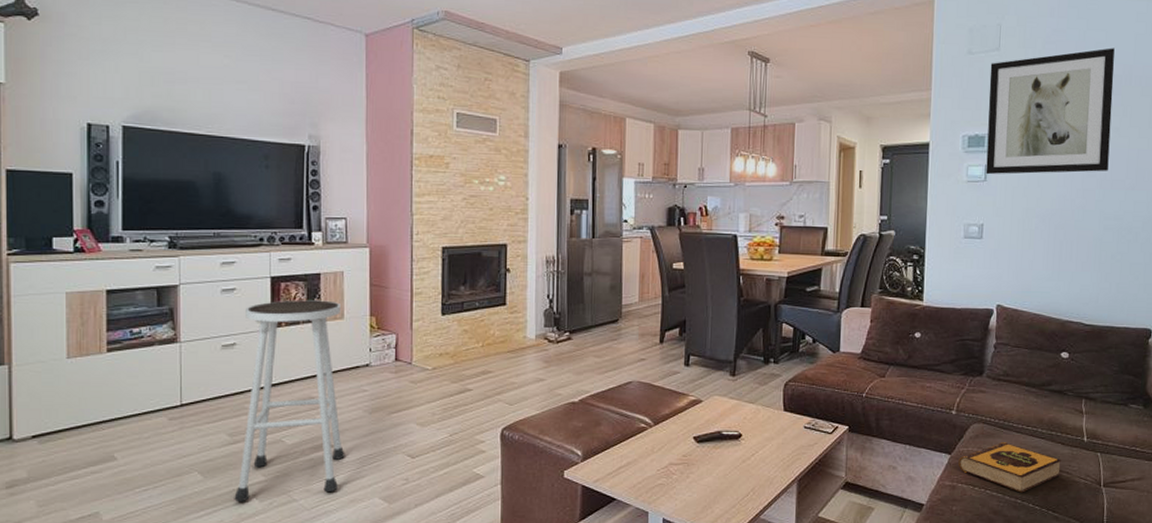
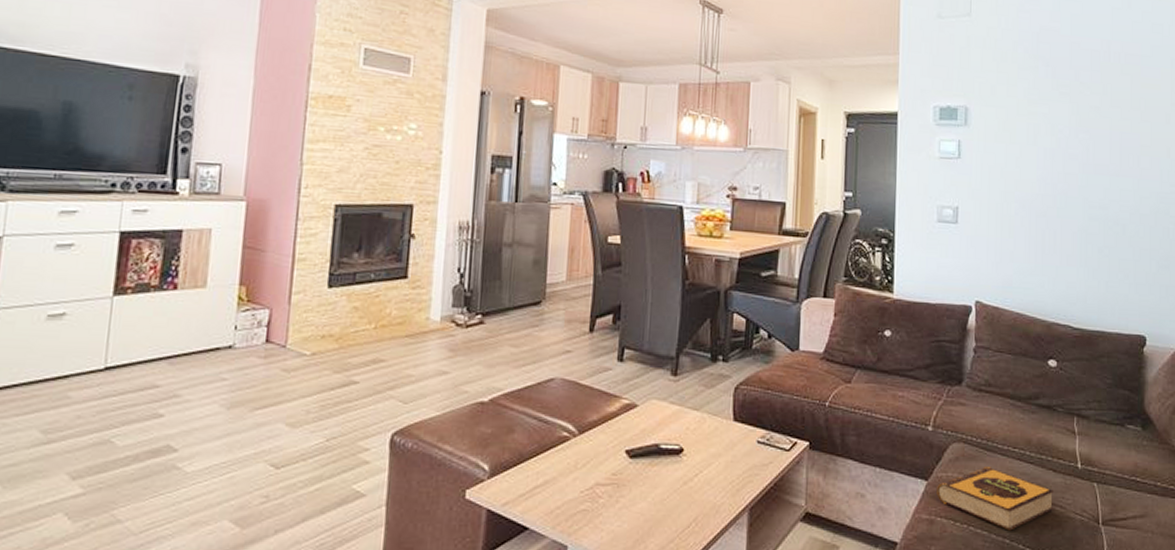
stool: present [234,300,345,503] -> none [39,261,205,523]
wall art: present [986,48,1115,175] -> none [959,20,1092,155]

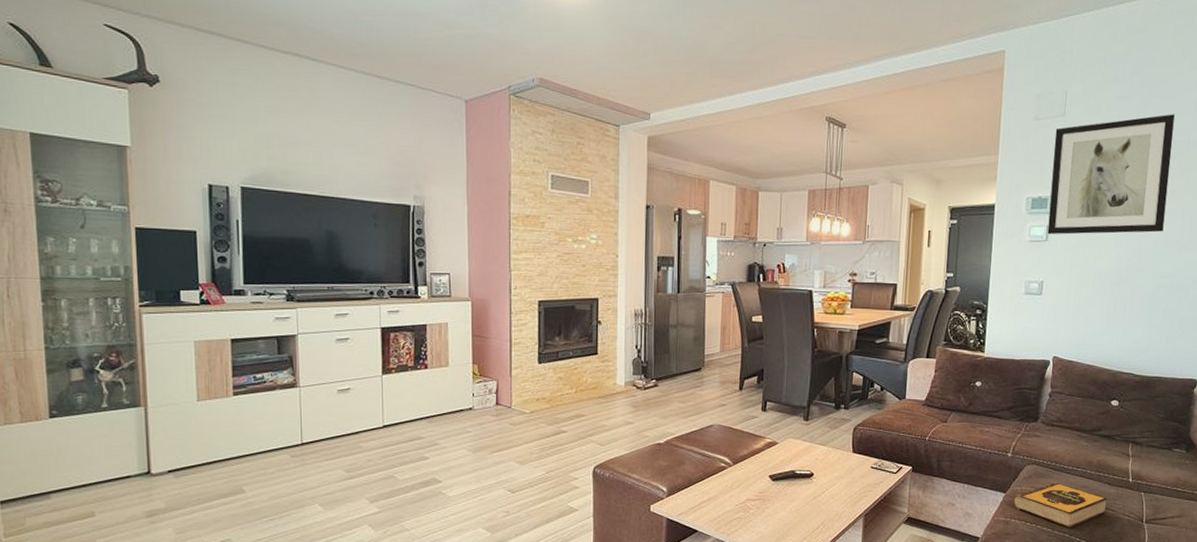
wall art: none [959,20,1092,155] -> present [1047,114,1175,235]

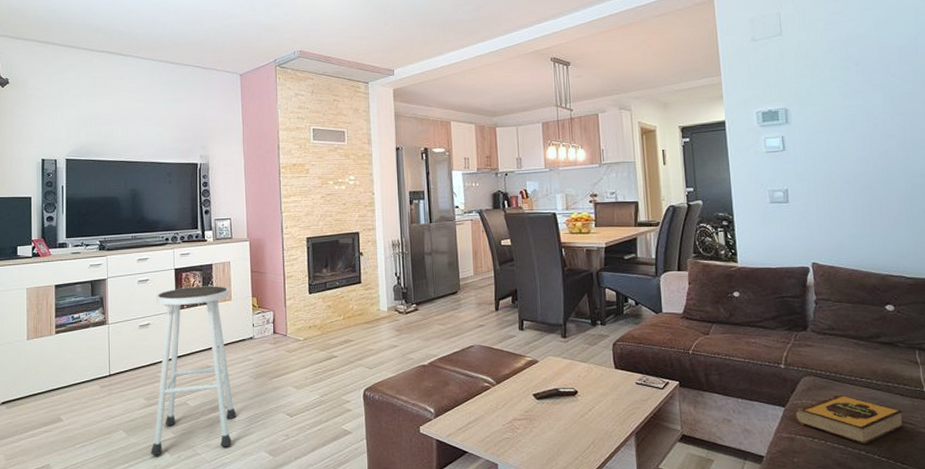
stool: none [352,349,452,531] -> present [151,286,237,456]
wall art: present [1047,114,1175,235] -> none [774,22,907,145]

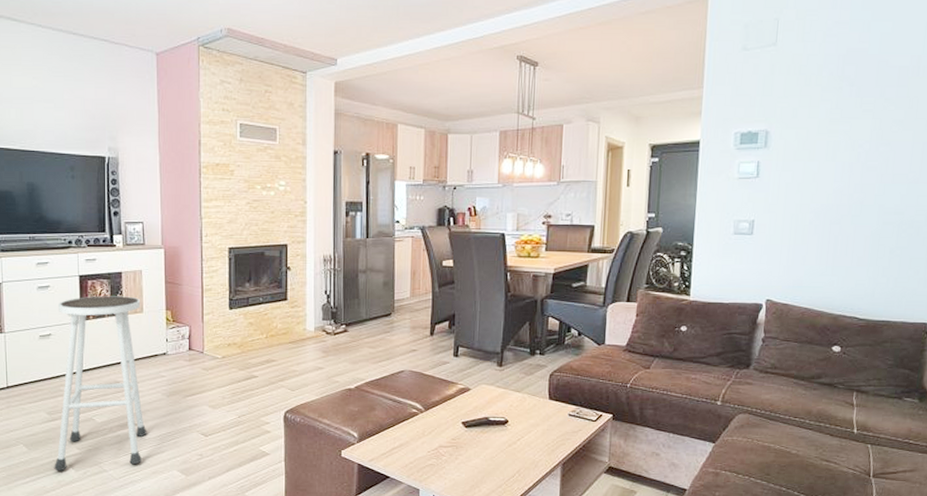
hardback book: present [794,394,905,444] -> none [722,432,830,481]

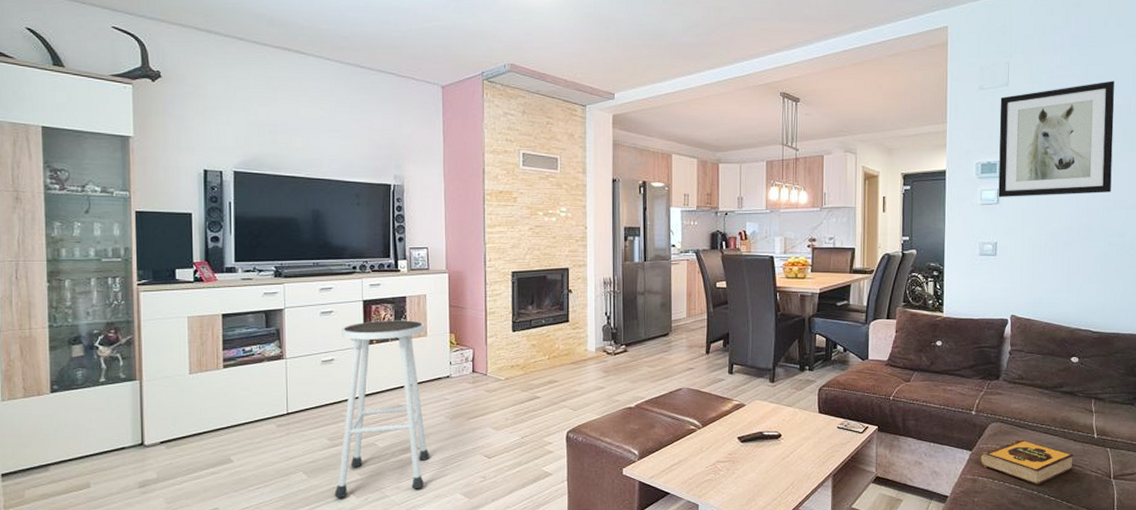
hardback book: none [722,432,830,481] -> present [979,439,1074,485]
wall art: none [758,38,902,171] -> present [998,81,1115,198]

